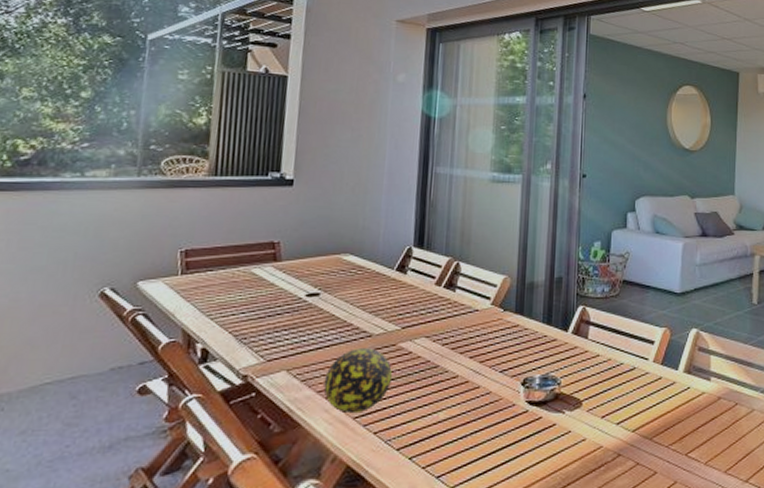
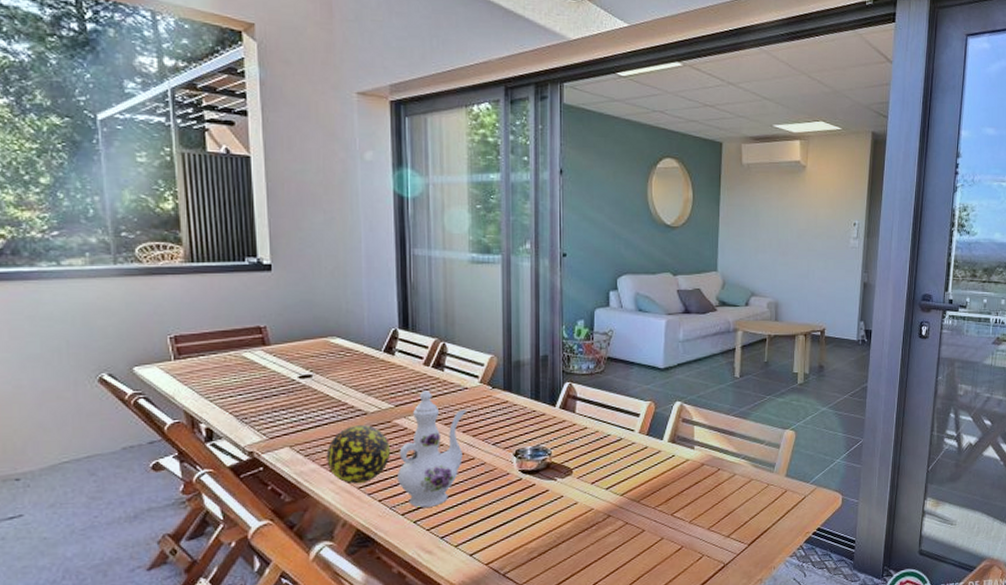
ewer: none [396,312,475,442] -> present [398,390,466,508]

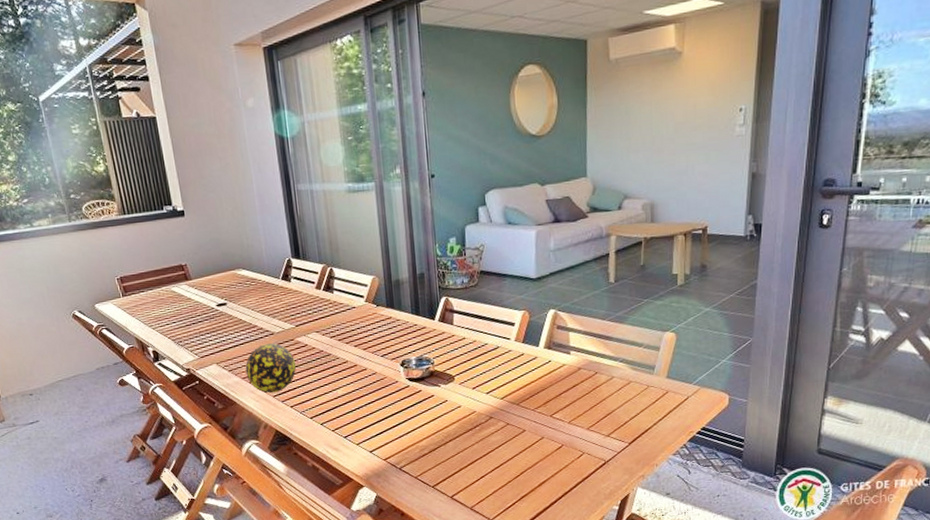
ewer: present [398,390,466,508] -> none [303,311,357,412]

